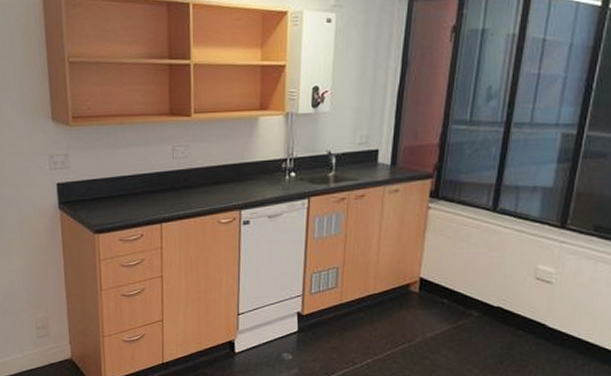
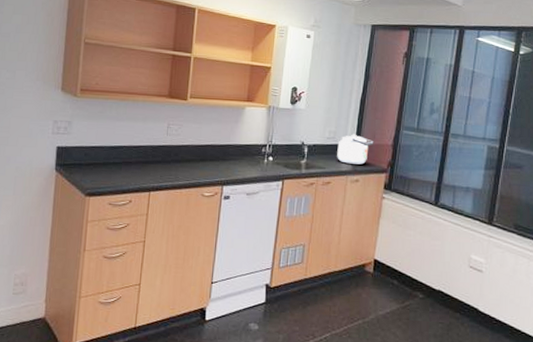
kettle: none [371,135,416,172] -> present [337,134,374,165]

